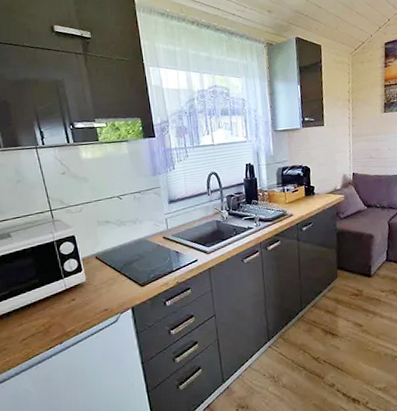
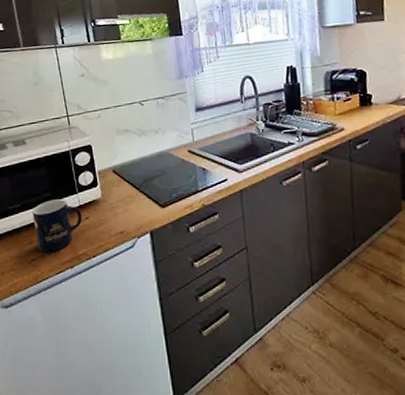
mug: none [21,284,69,333] -> present [33,199,83,253]

